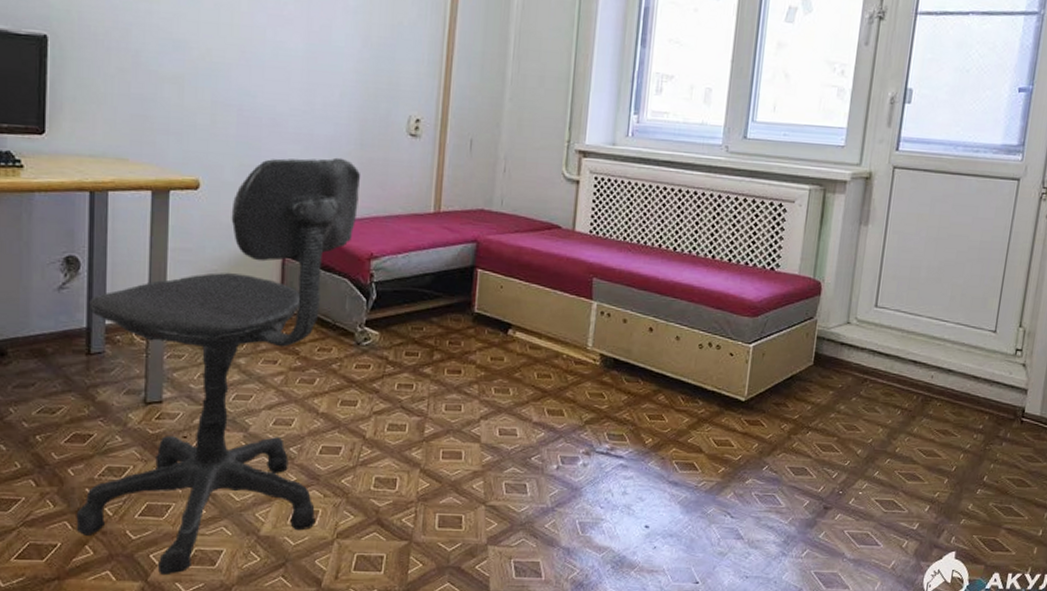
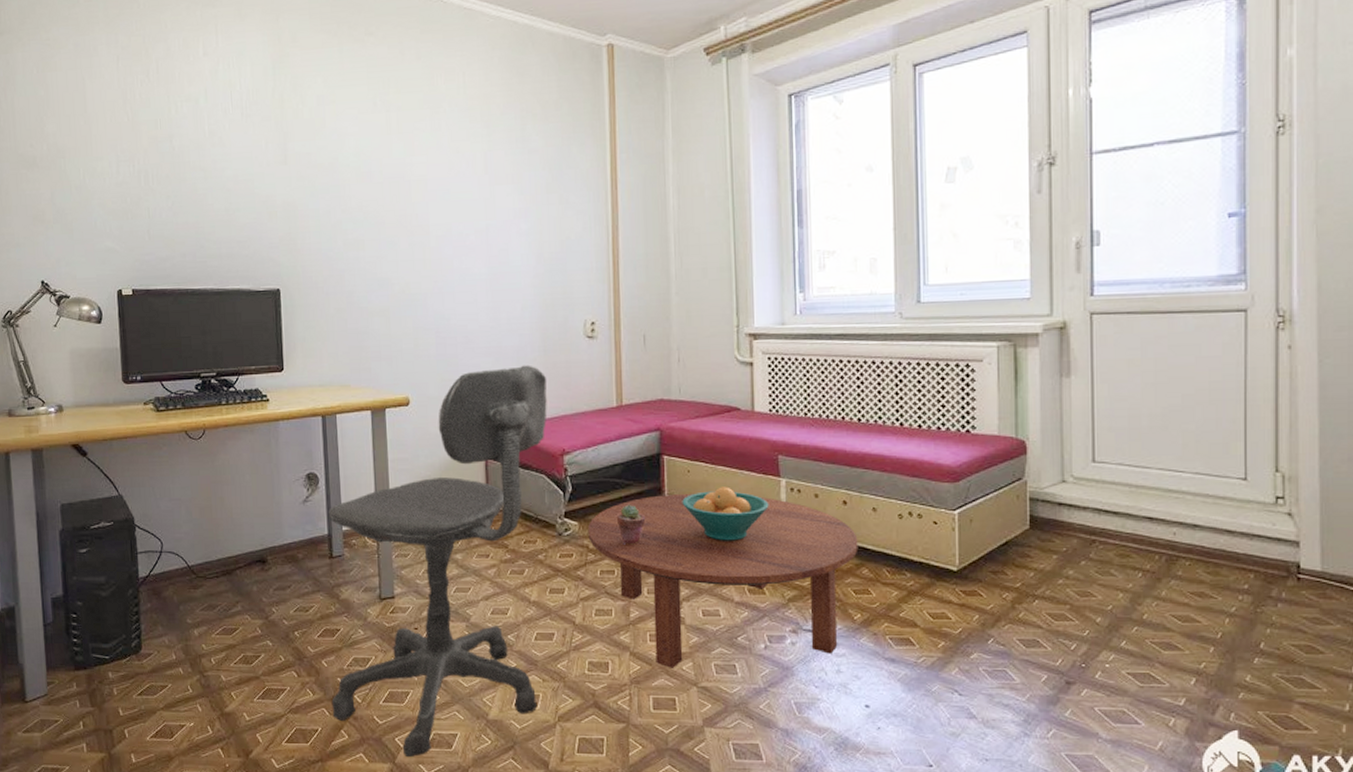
coffee table: none [388,309,659,486] -> present [588,493,858,668]
potted succulent: none [420,318,452,359] -> present [616,505,646,545]
fruit bowl: none [491,305,578,361] -> present [682,486,769,541]

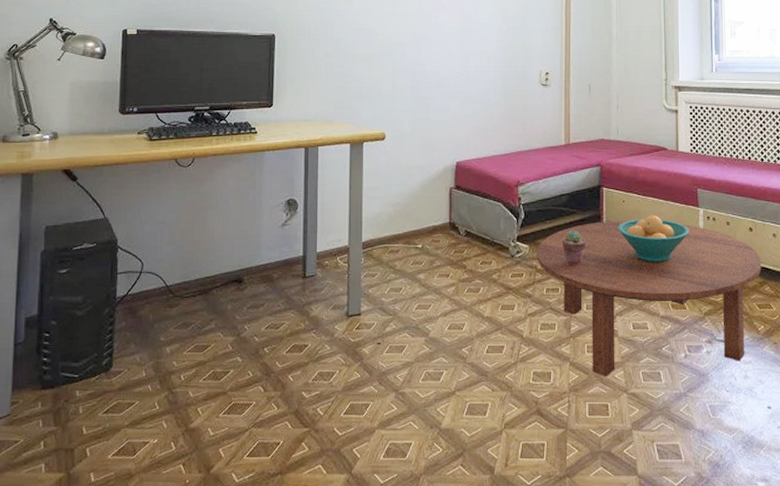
office chair: present [328,365,547,758] -> none [294,107,507,468]

